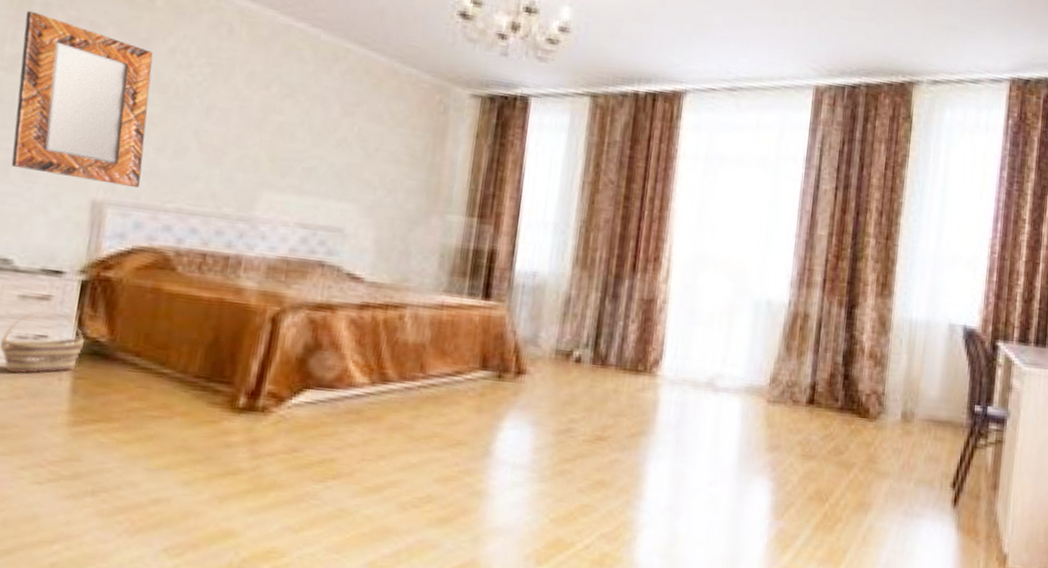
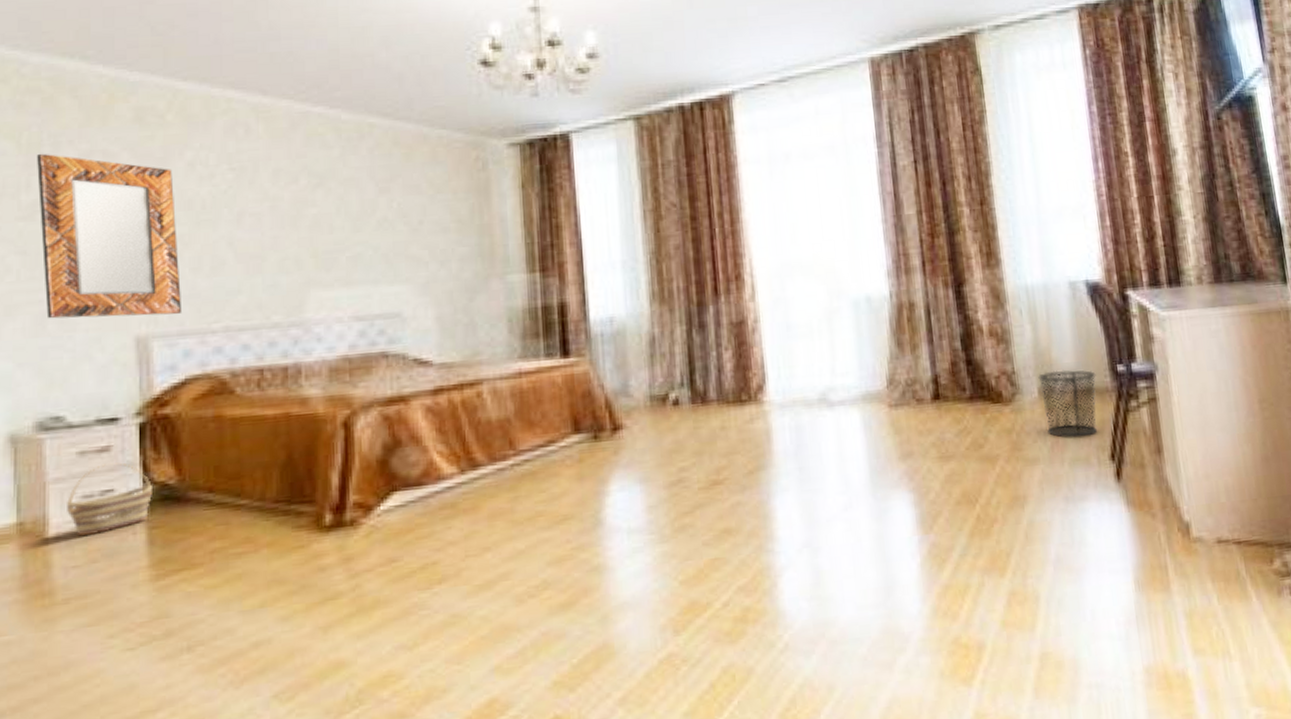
waste bin: none [902,399,955,463] -> present [1038,370,1098,438]

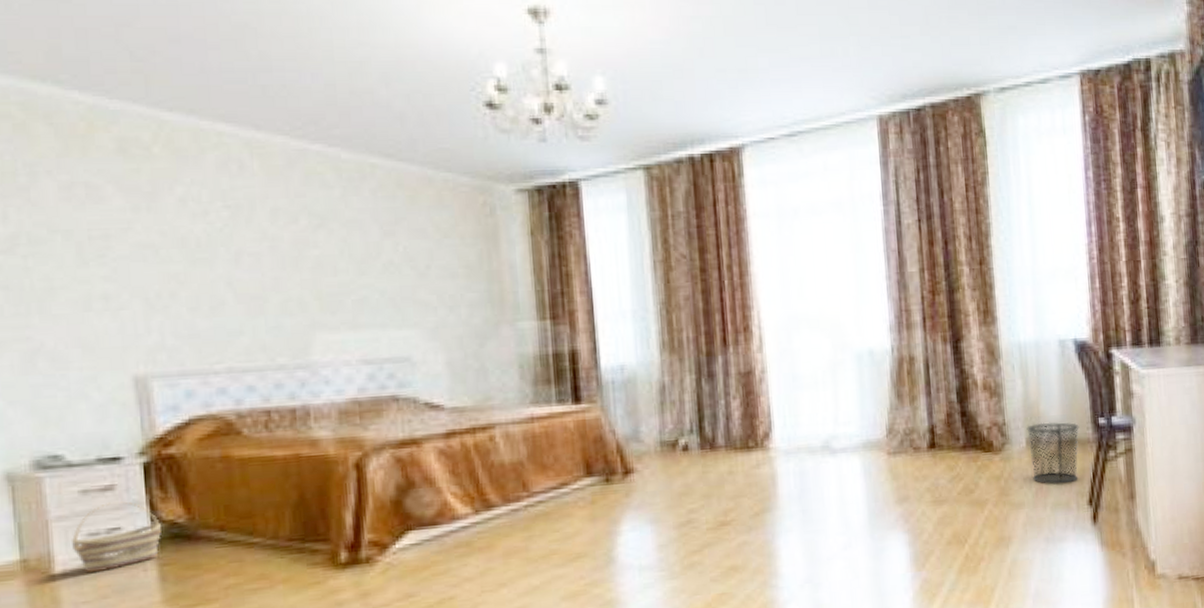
home mirror: present [37,153,181,319] -> none [13,183,181,357]

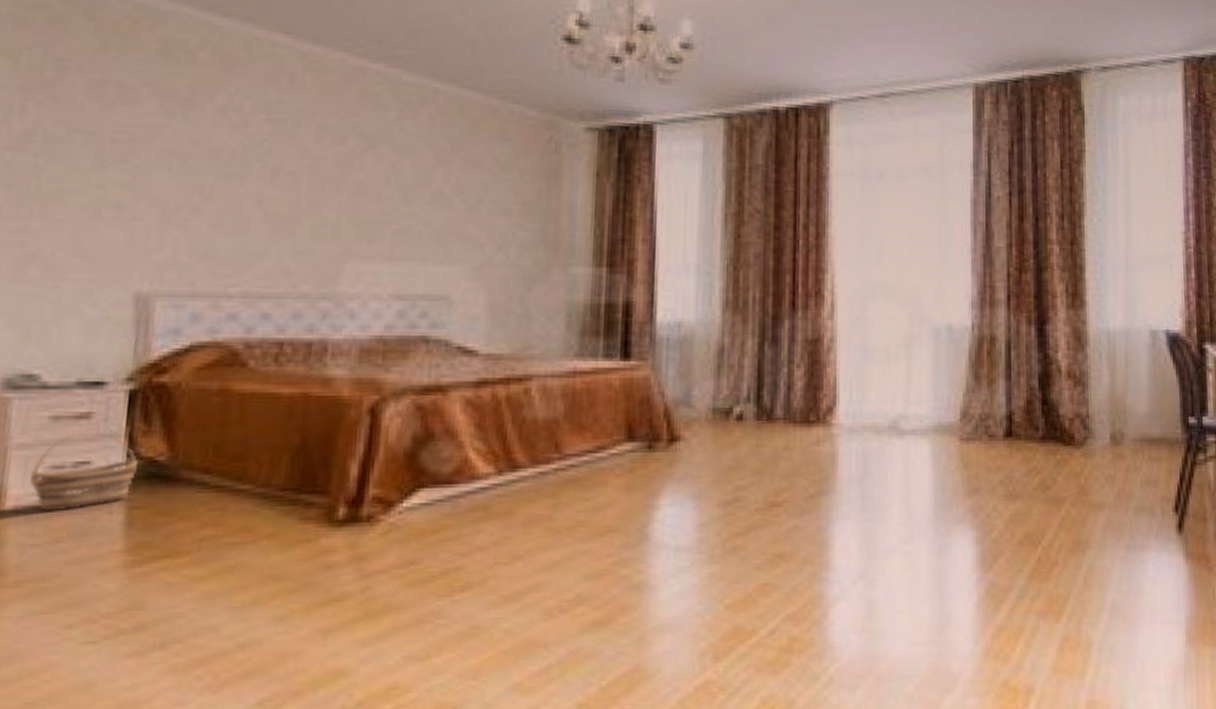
waste bin: present [1026,422,1079,485] -> none [1111,417,1168,487]

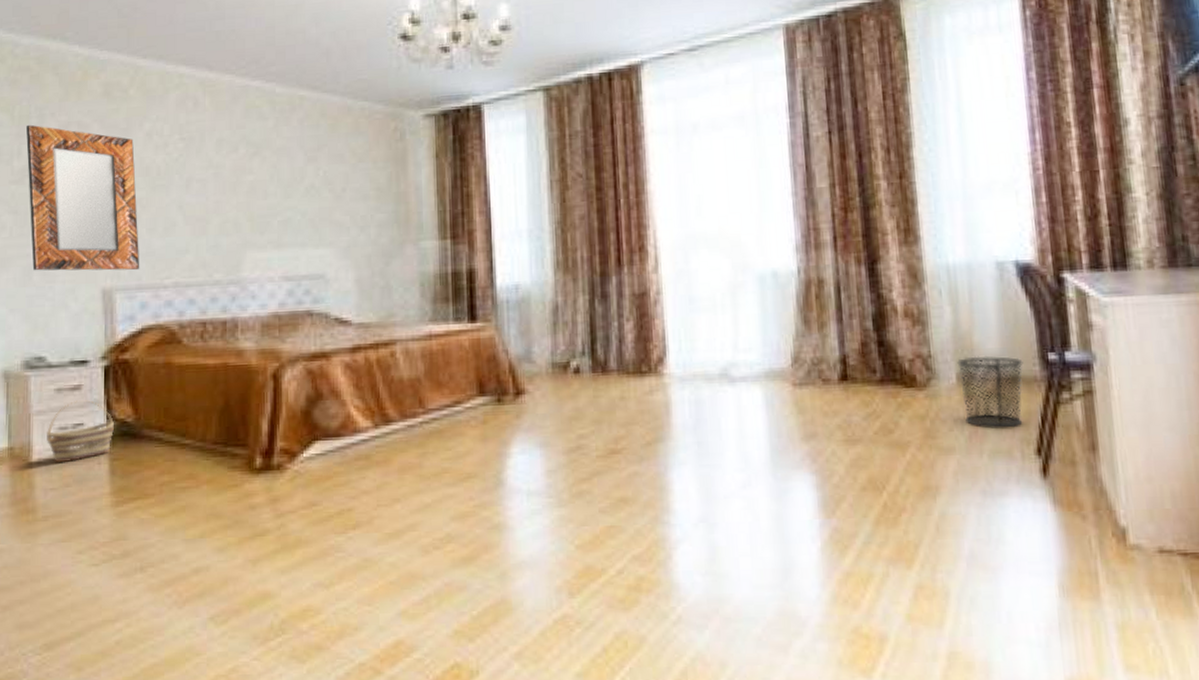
home mirror: none [29,77,200,272] -> present [26,124,139,271]
waste bin: none [1111,417,1168,487] -> present [957,355,1023,429]

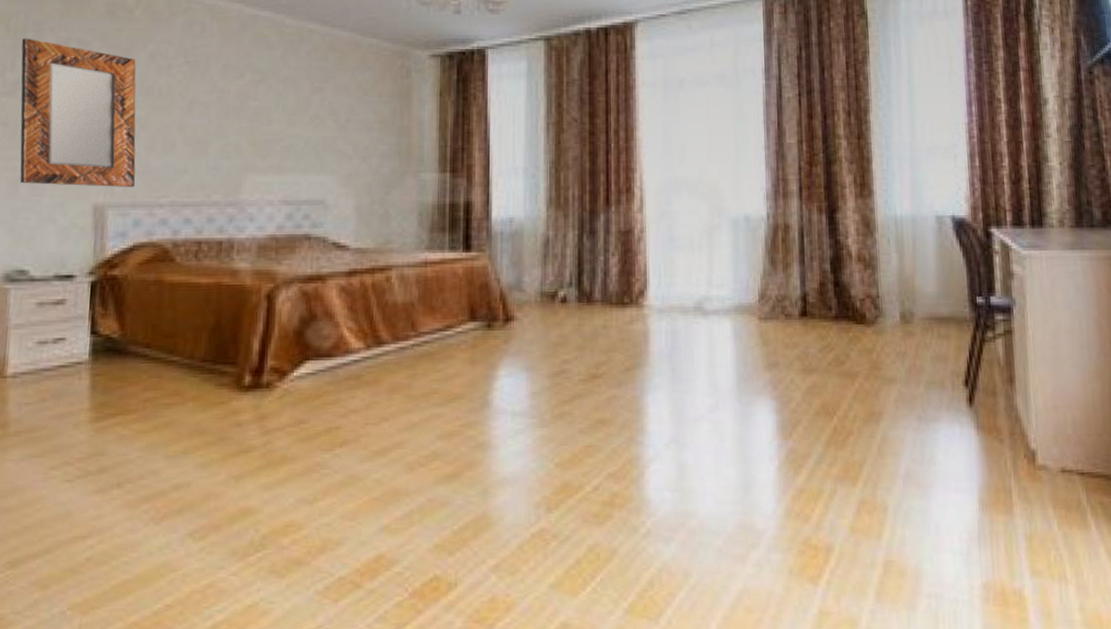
basket: present [47,400,114,463] -> none [24,315,98,378]
waste bin: present [957,355,1023,429] -> none [901,298,956,362]

